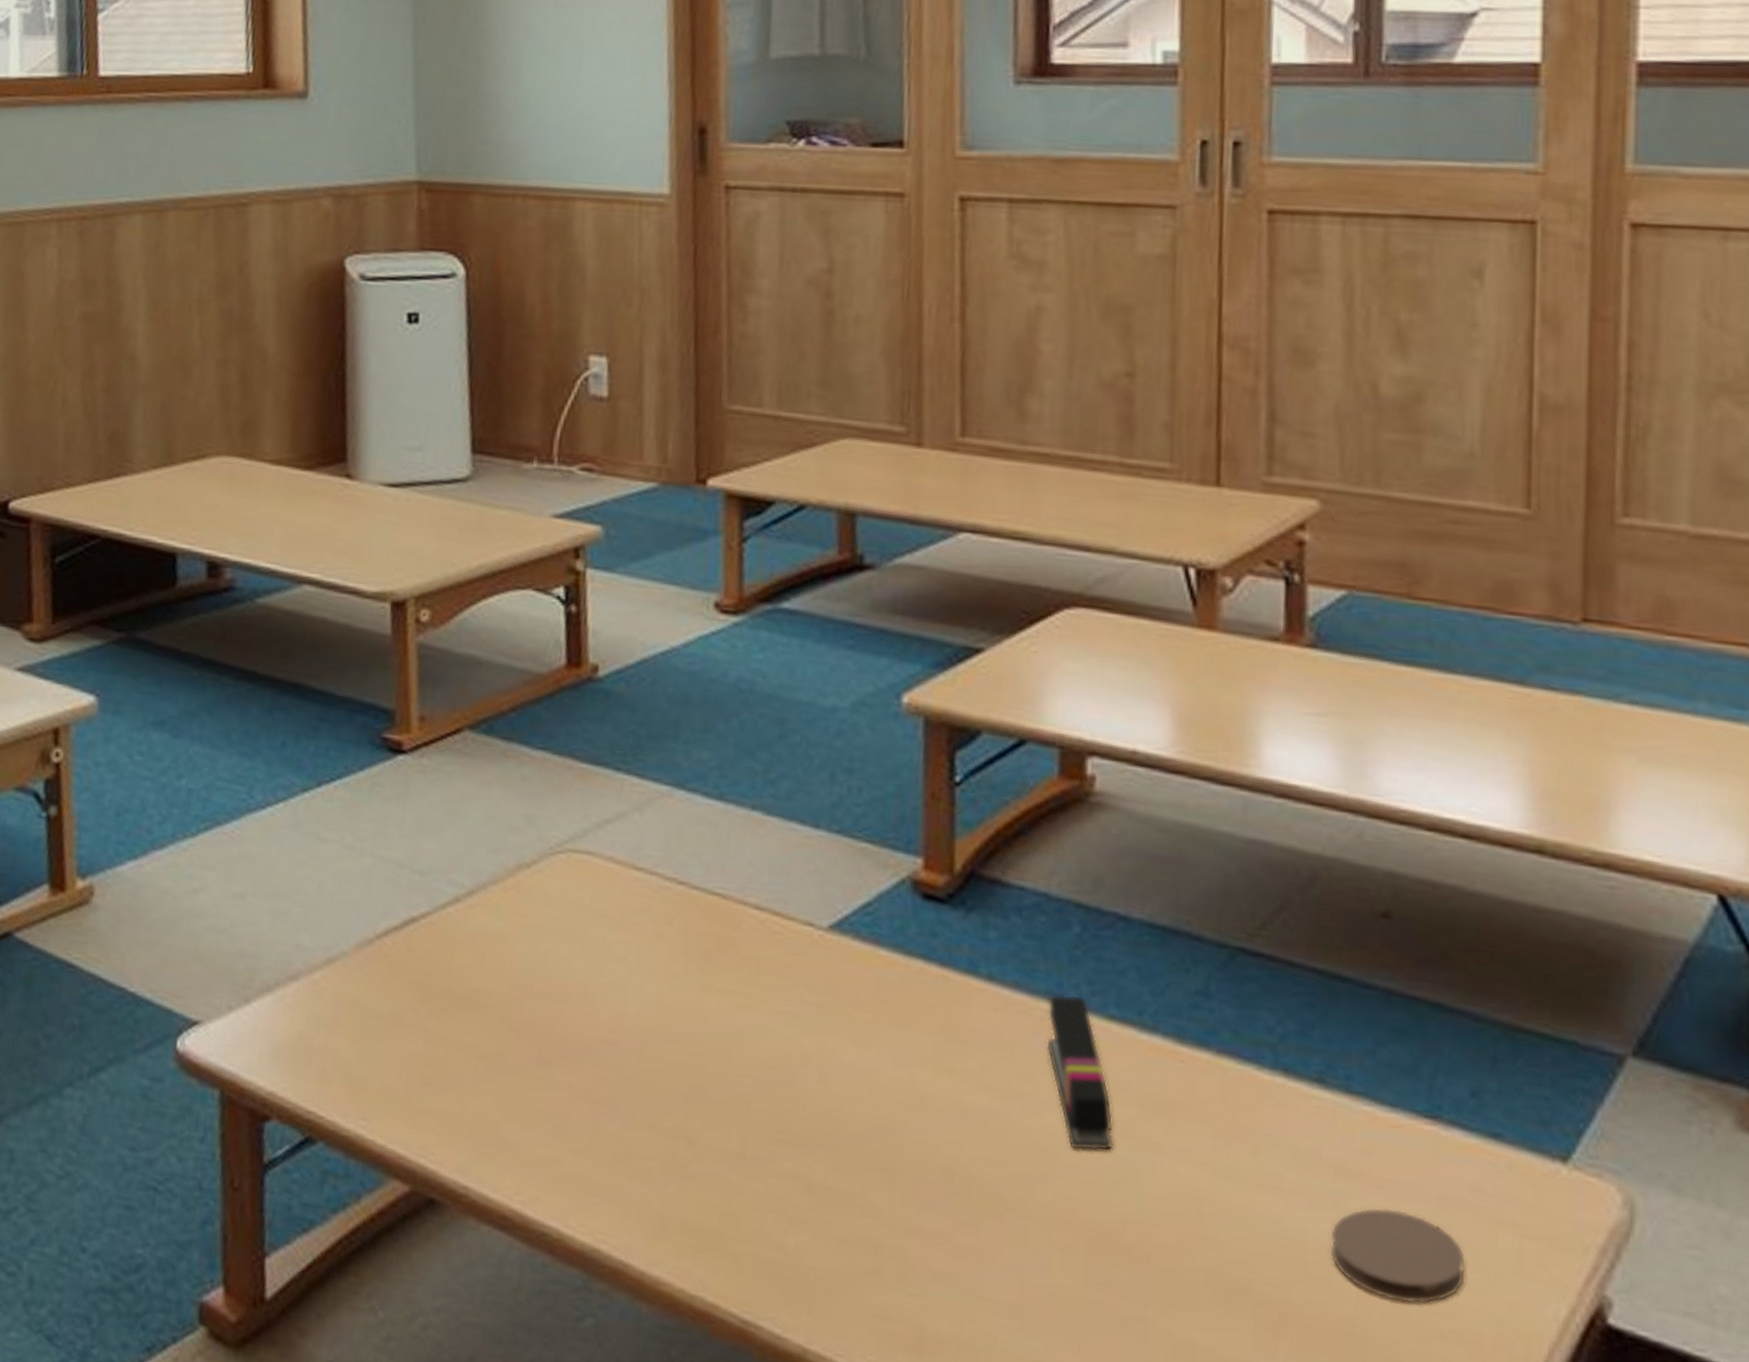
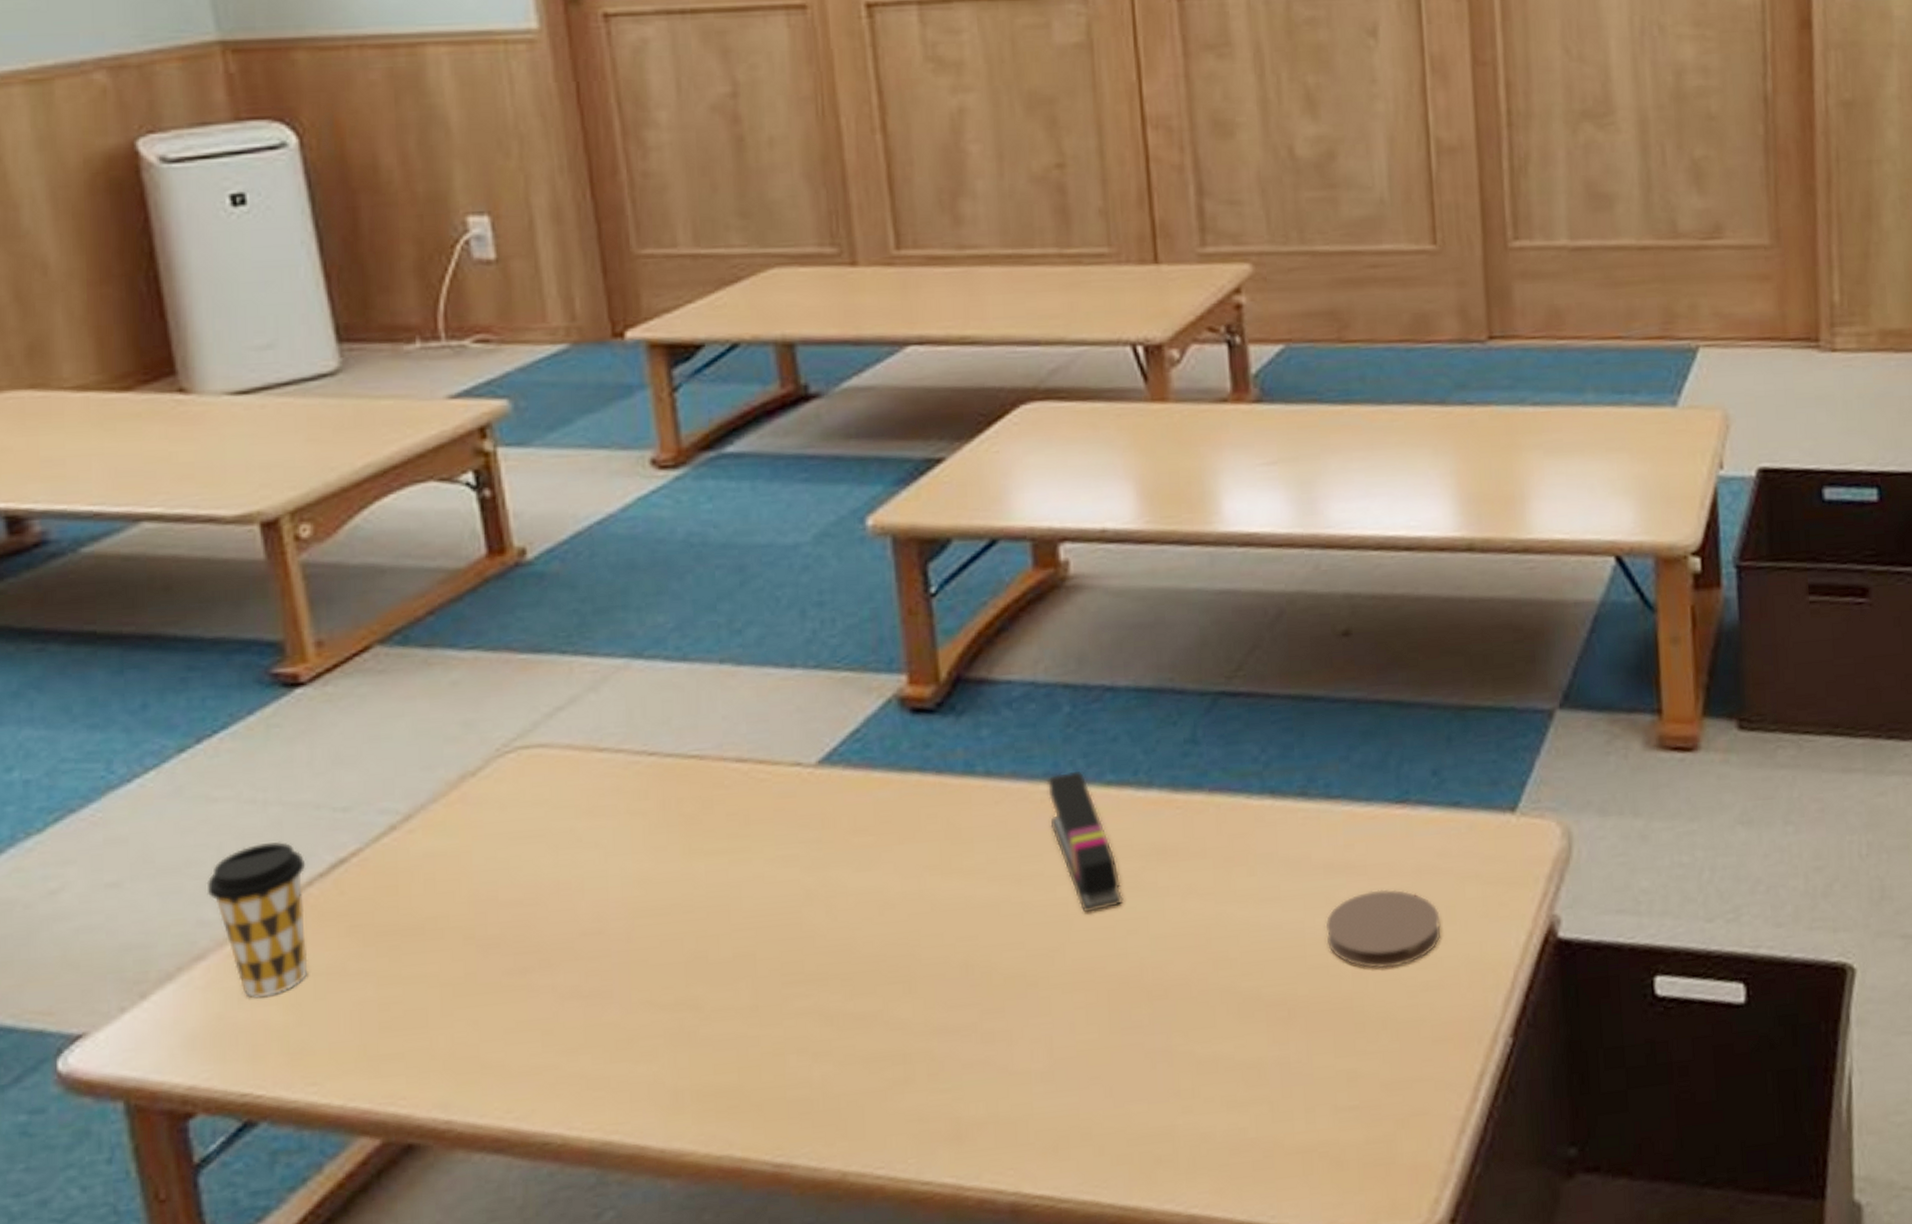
coffee cup: none [306,887,385,1029] -> present [206,841,308,998]

